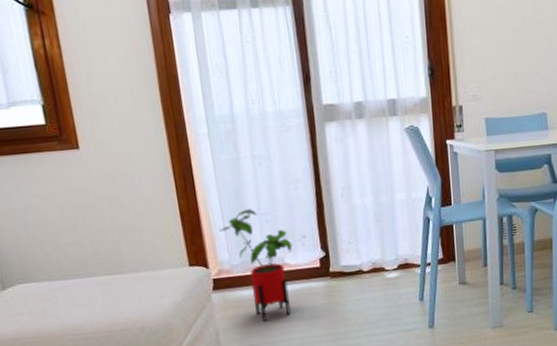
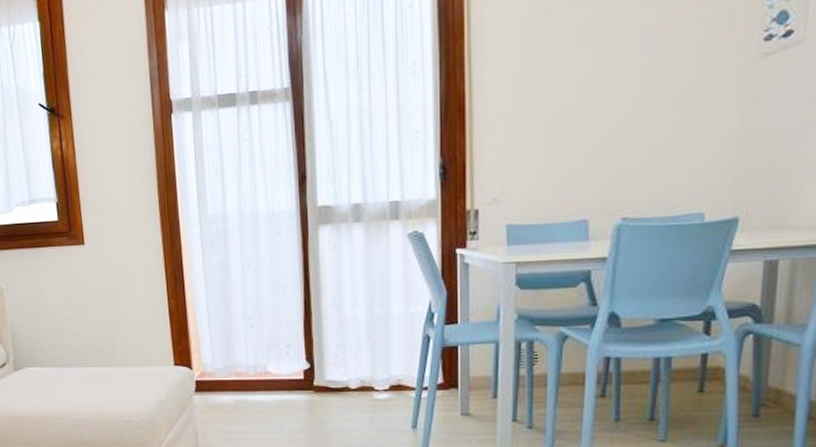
house plant: present [219,209,293,322] -> none [204,312,276,431]

